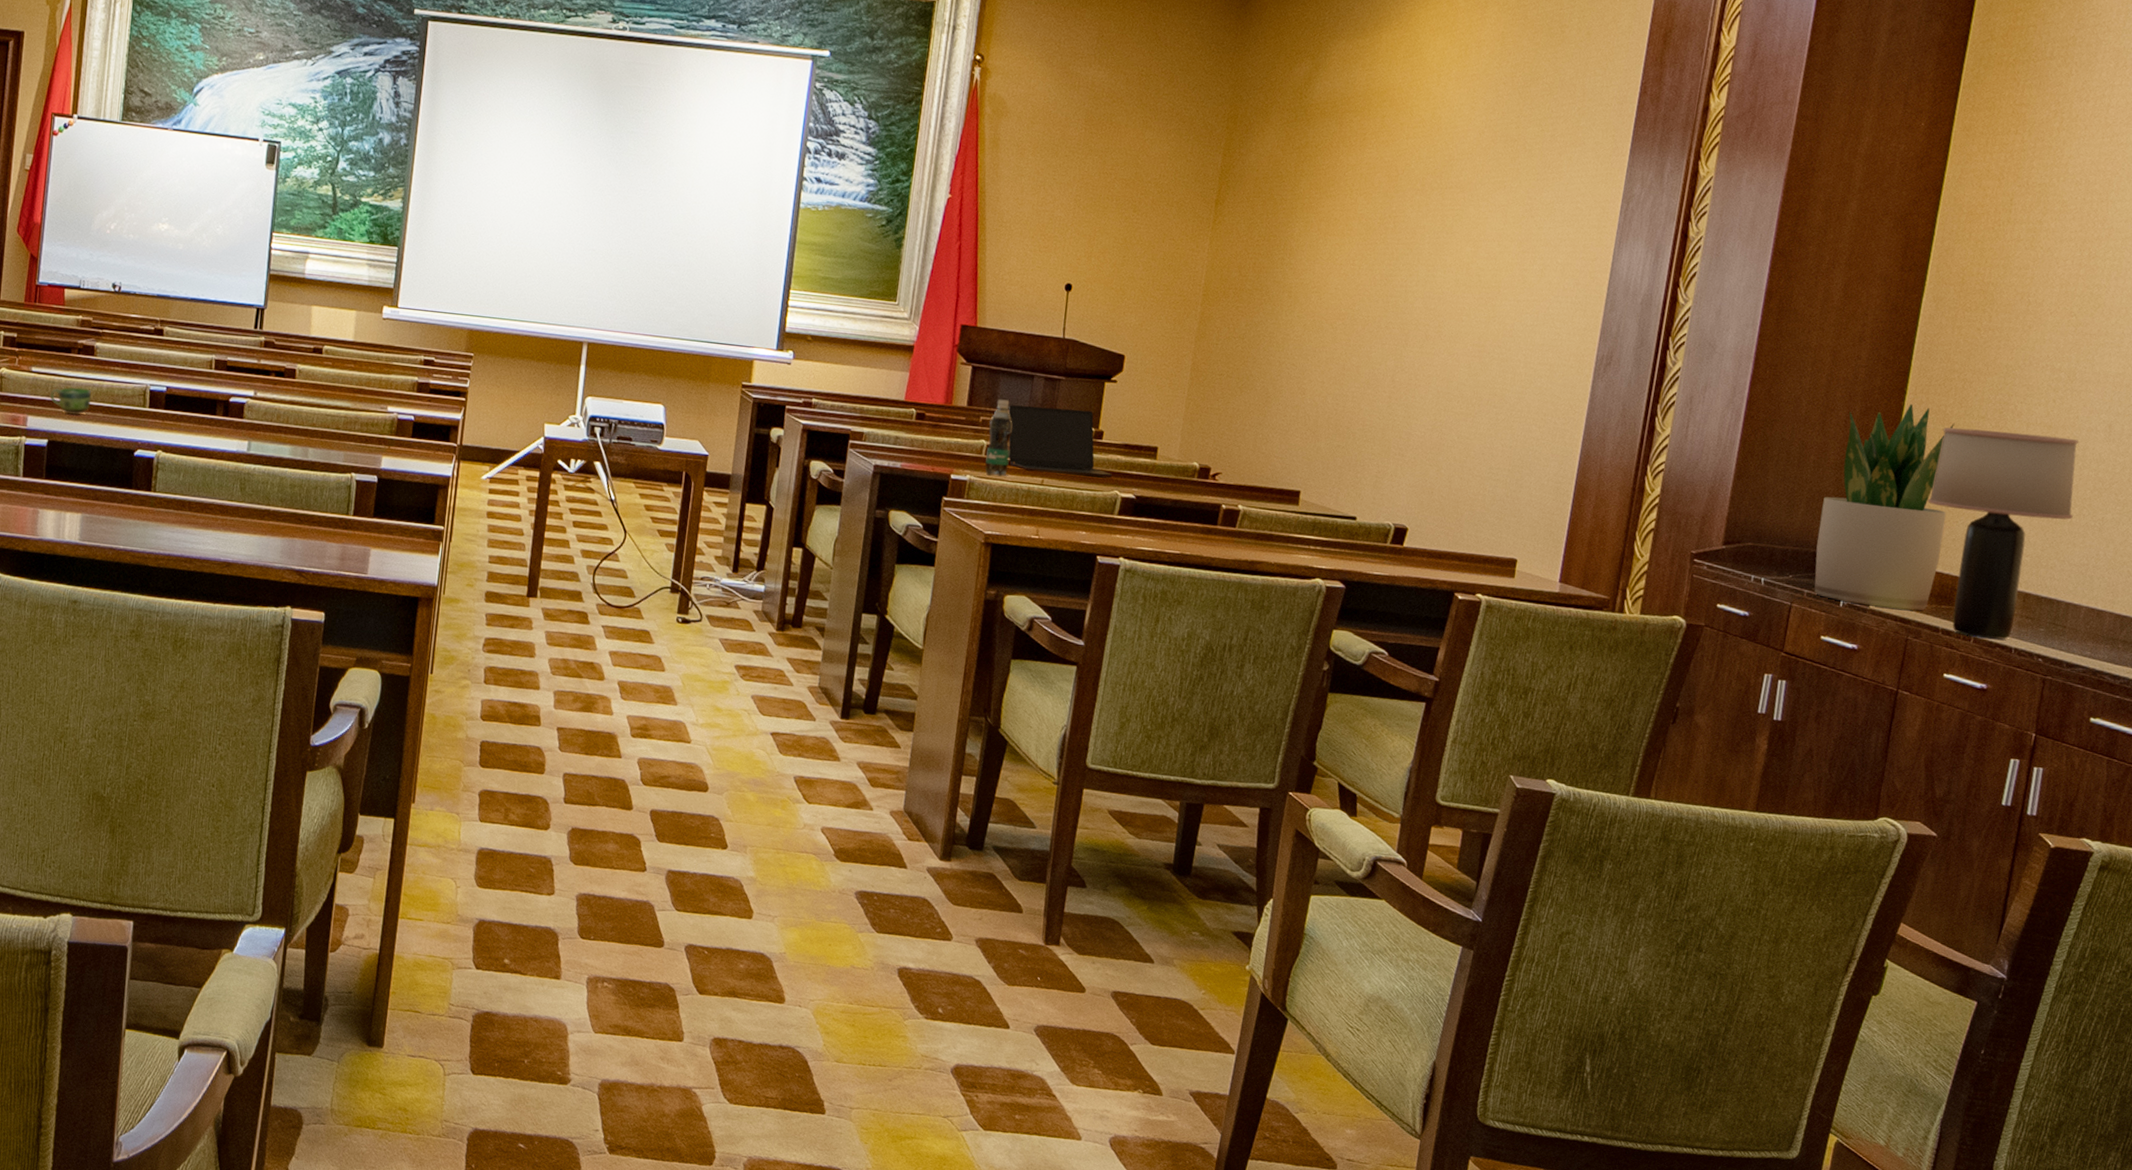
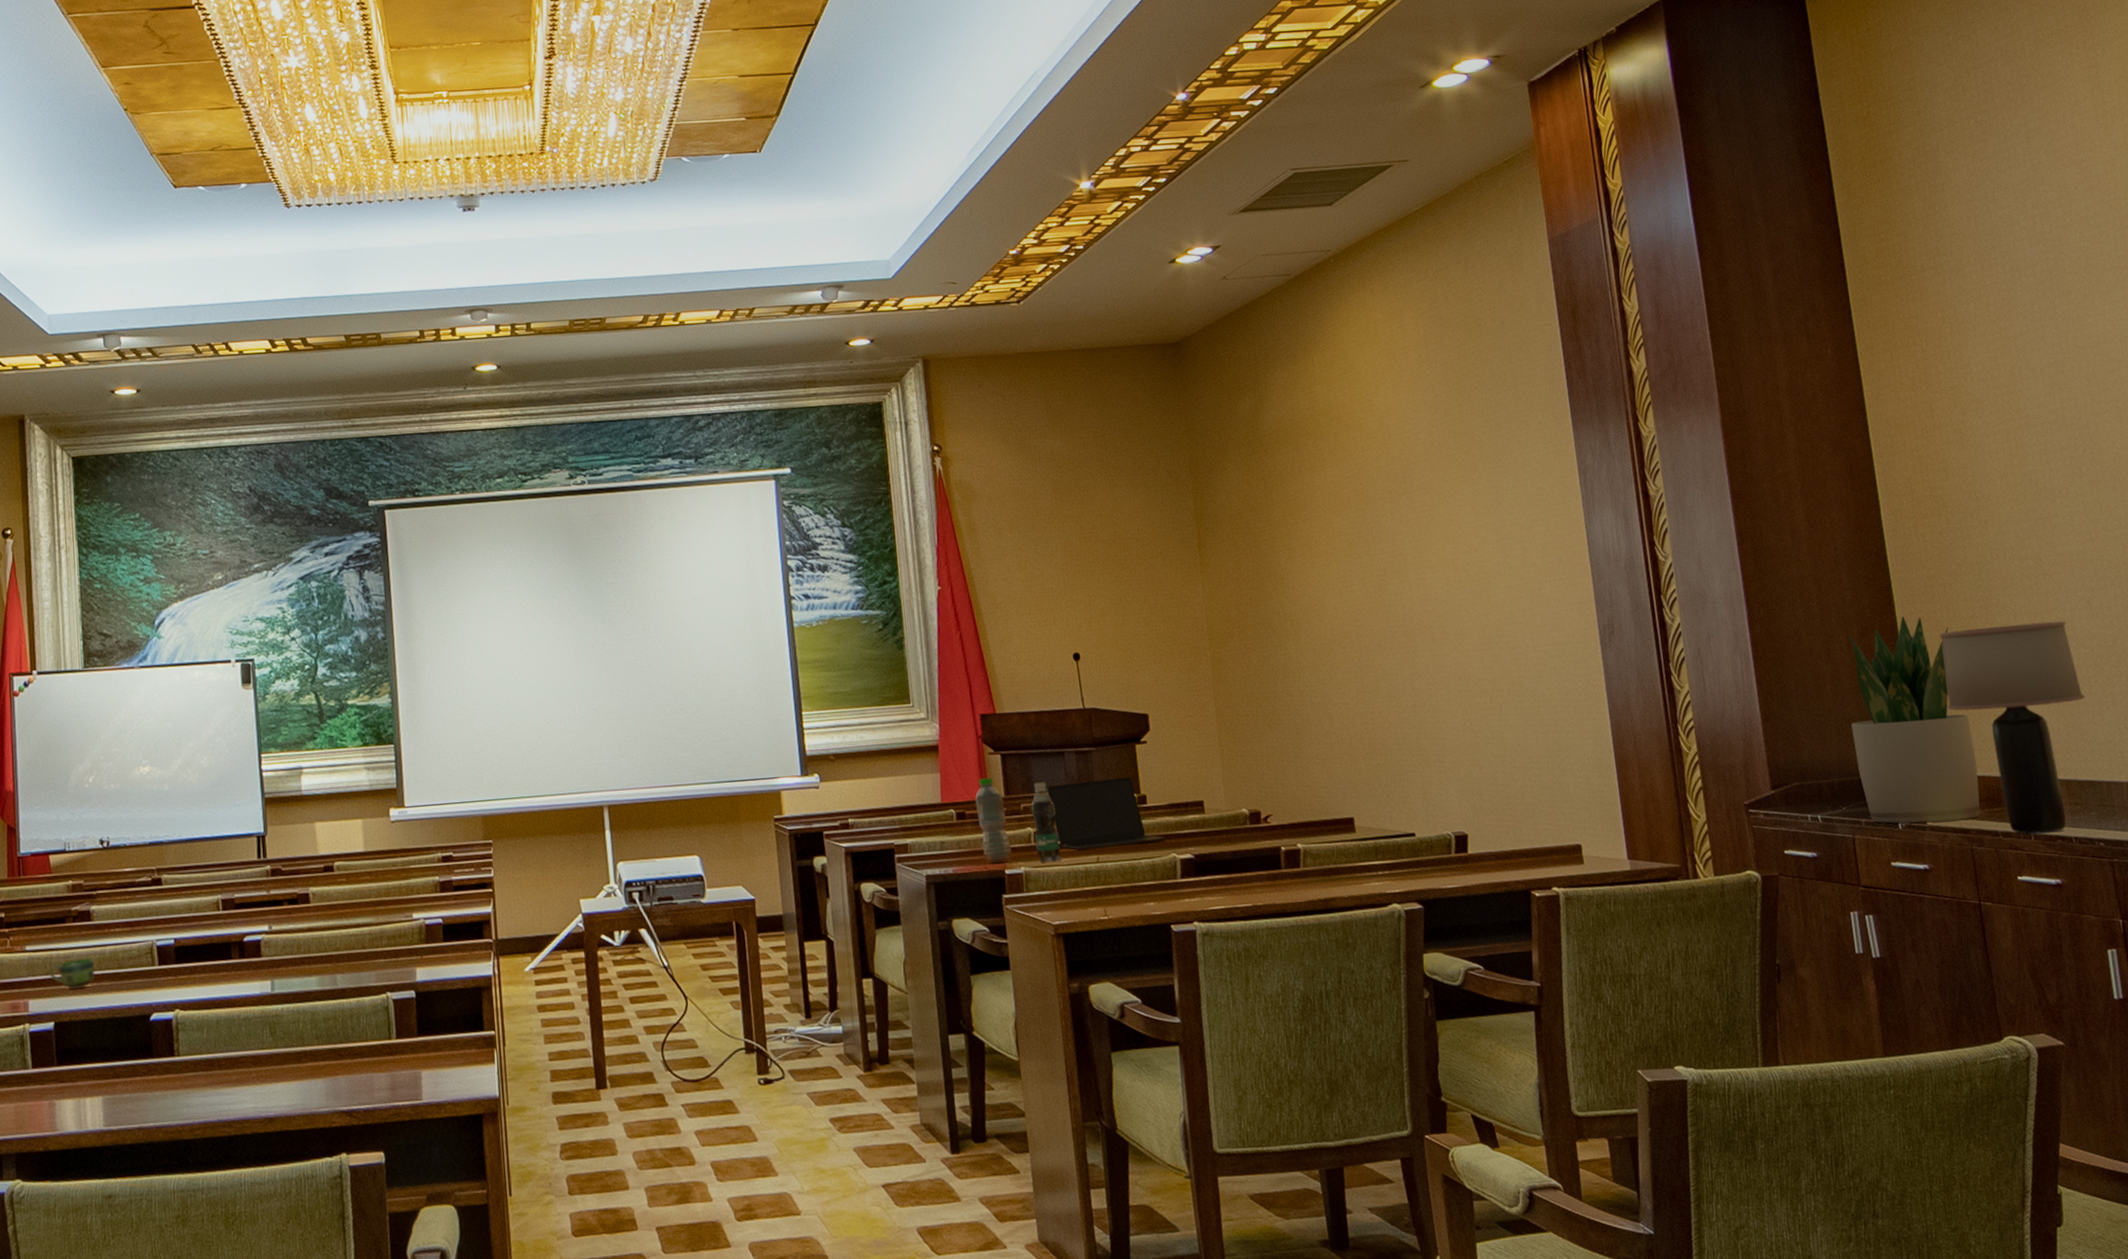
water bottle: none [934,385,965,467] -> present [975,777,1012,863]

